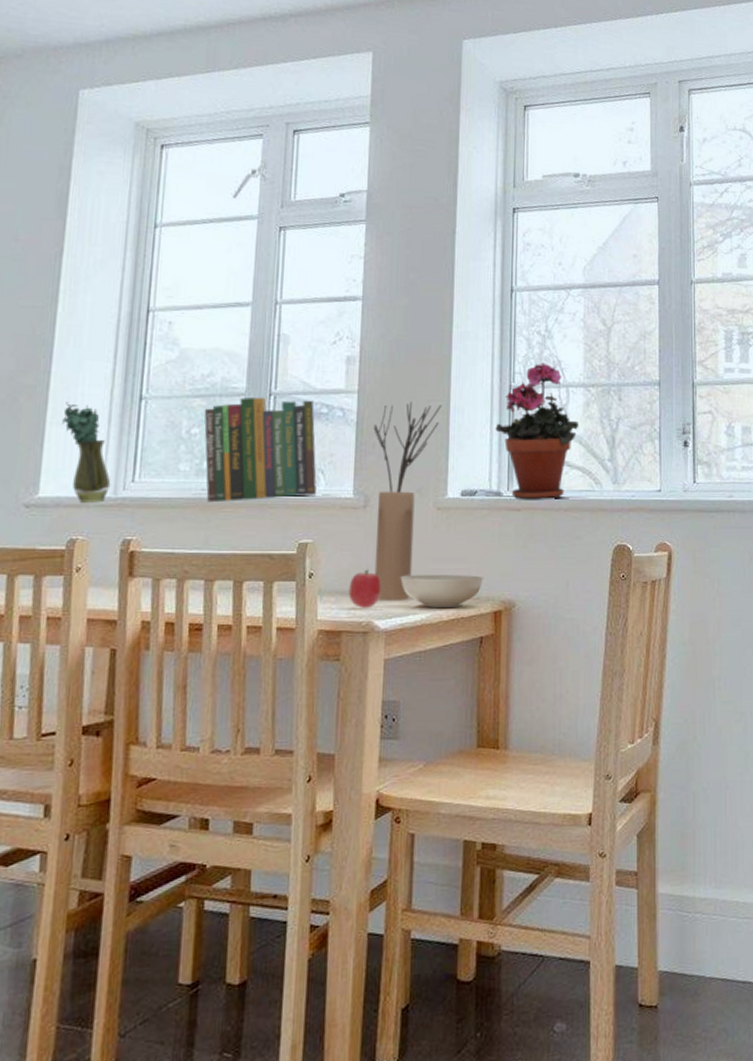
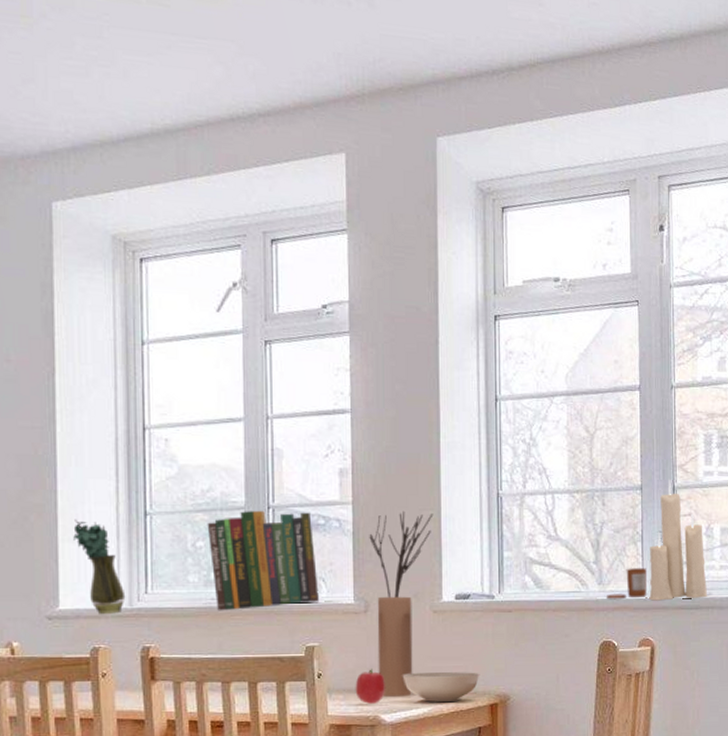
potted plant: present [495,363,579,500] -> none [485,470,565,602]
candle: none [620,467,664,500] -> present [605,568,647,600]
candle: none [667,376,729,503] -> present [649,480,708,601]

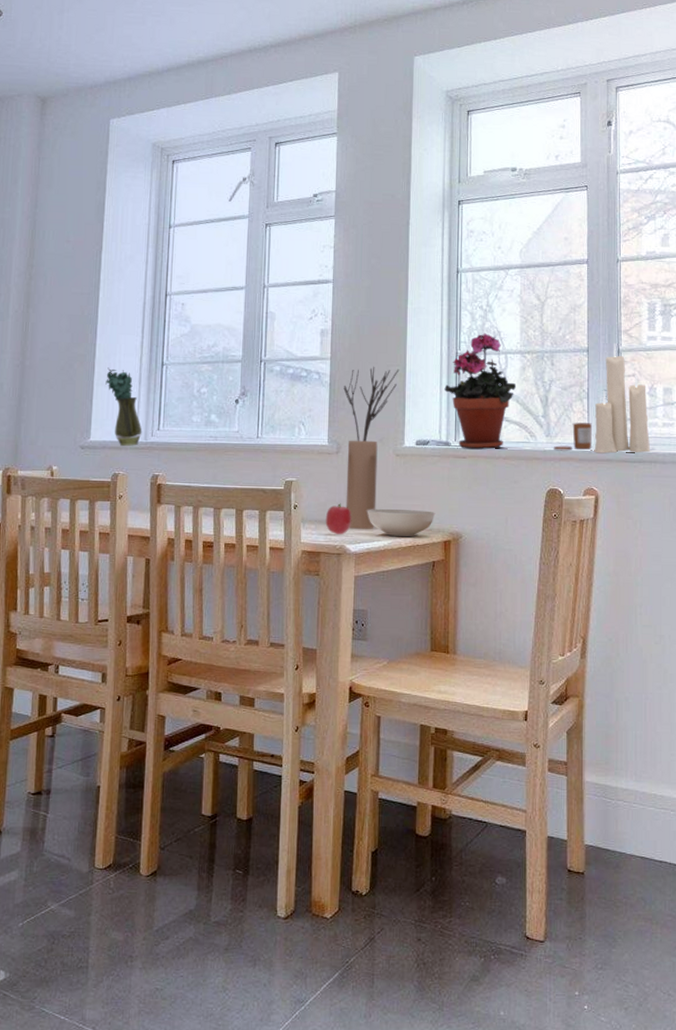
books: present [207,510,319,611] -> none [210,363,299,448]
potted plant: none [485,470,565,602] -> present [444,333,517,450]

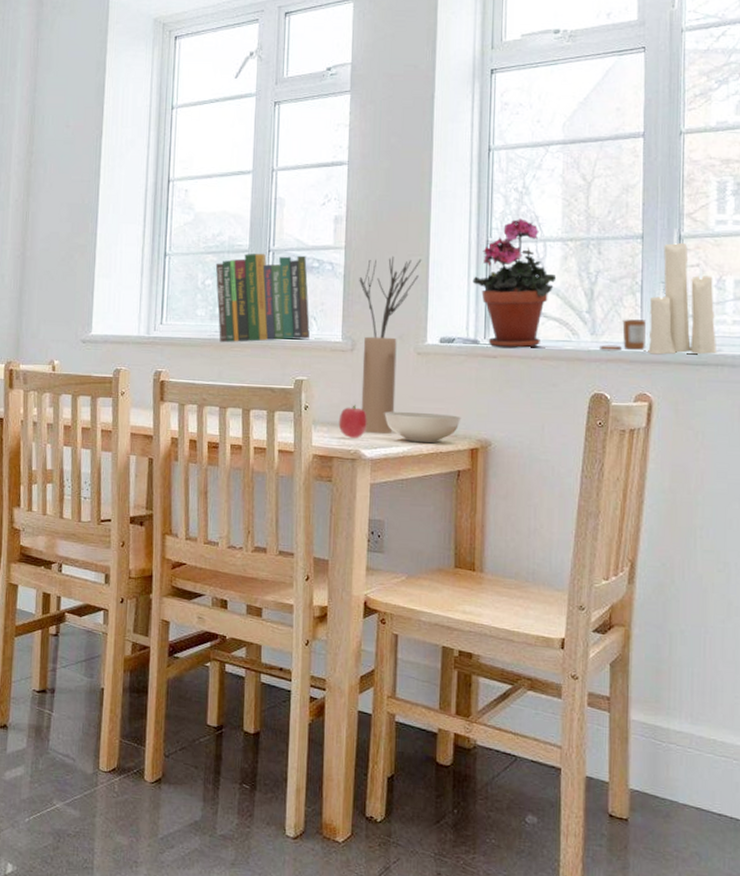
vase: present [105,367,143,447] -> none [107,258,145,341]
books: none [210,363,299,448] -> present [215,253,310,343]

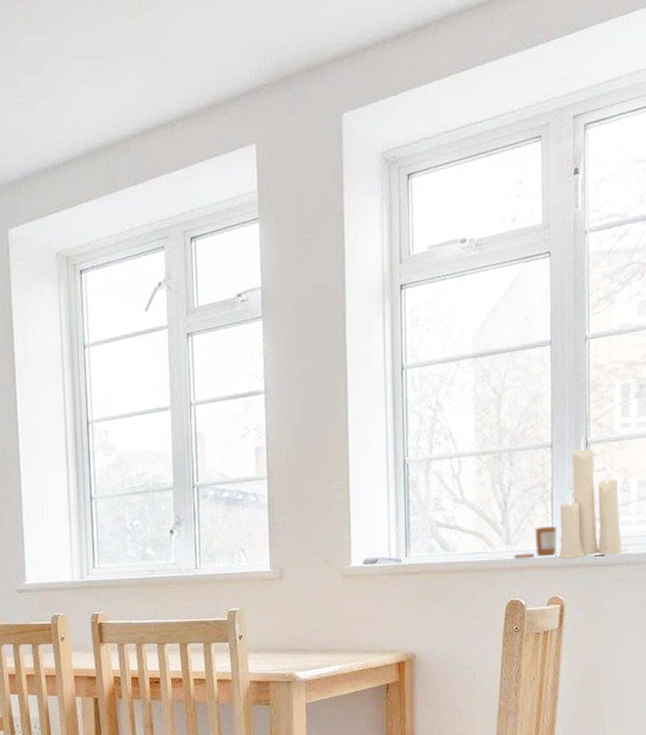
books: present [215,253,310,343] -> none [141,489,239,582]
fruit: present [338,405,368,439] -> none [272,630,300,663]
vase: present [359,256,422,435] -> none [283,482,342,657]
bowl: present [384,411,462,443] -> none [315,632,388,660]
potted plant: present [472,218,557,349] -> none [392,436,472,565]

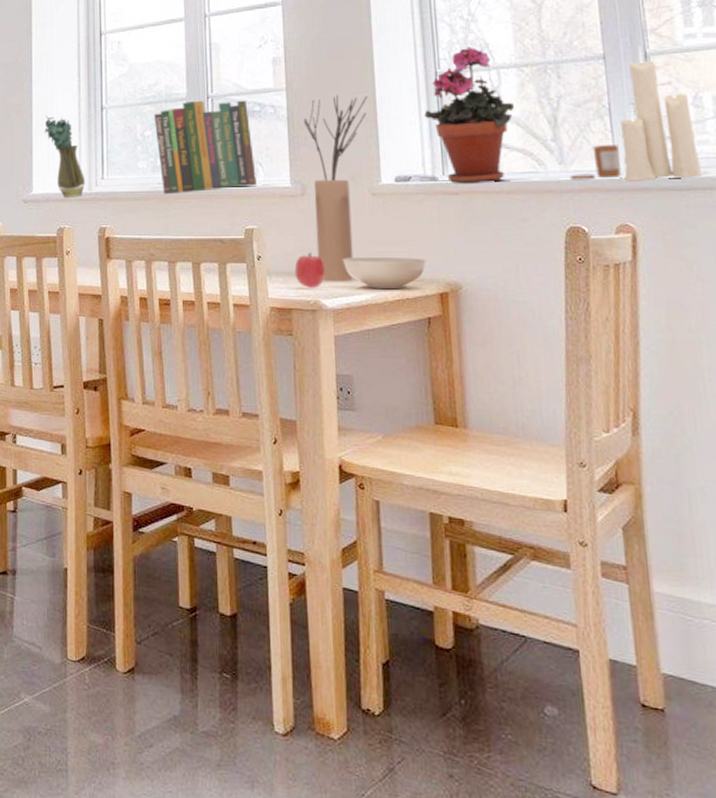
vase: none [34,506,78,588] -> present [44,115,86,199]
books: none [141,489,239,582] -> present [153,100,257,195]
fruit: none [272,630,300,663] -> present [294,252,326,289]
vase: none [283,482,342,657] -> present [303,94,368,282]
bowl: none [315,632,388,660] -> present [342,258,427,288]
potted plant: none [392,436,472,565] -> present [424,47,515,184]

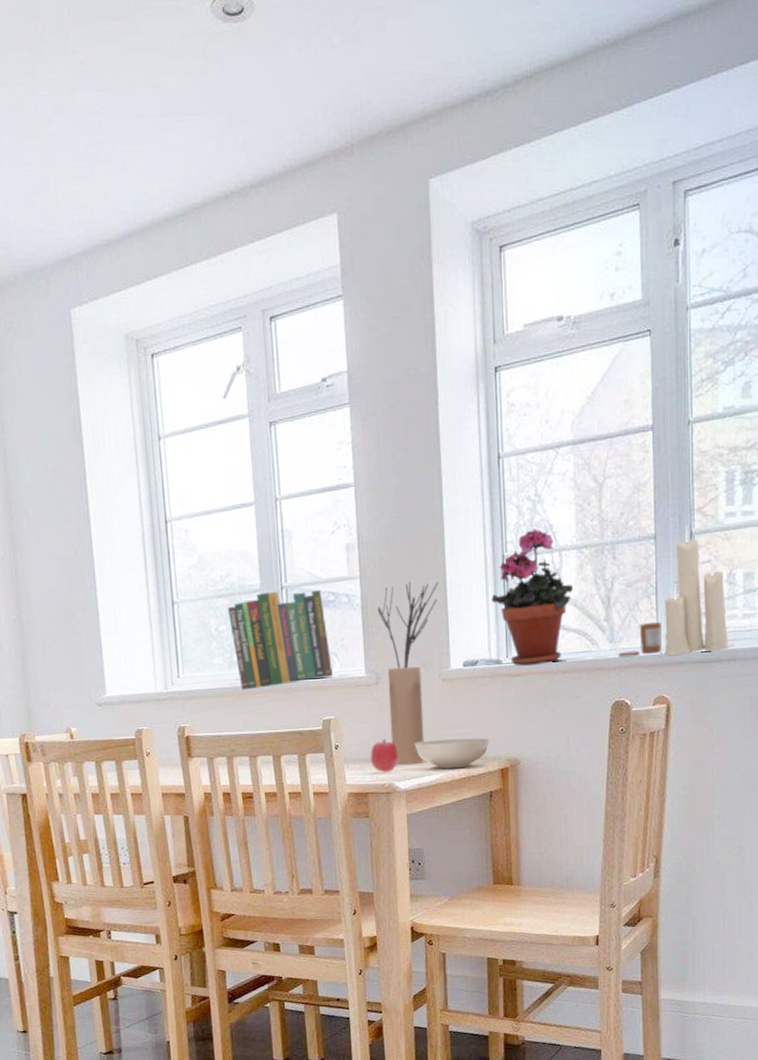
vase: present [44,115,86,199] -> none [112,612,162,700]

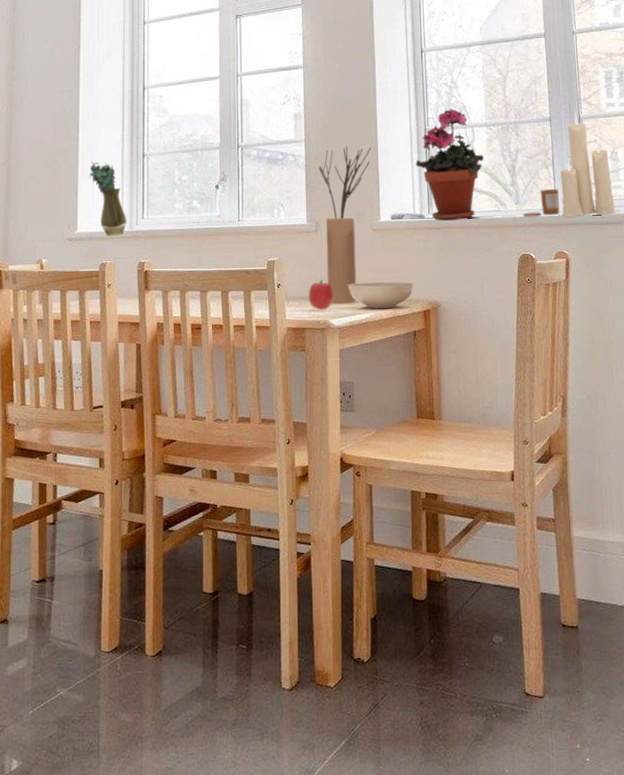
vase: none [112,612,162,700] -> present [89,161,127,237]
books: present [227,589,333,691] -> none [190,149,278,232]

